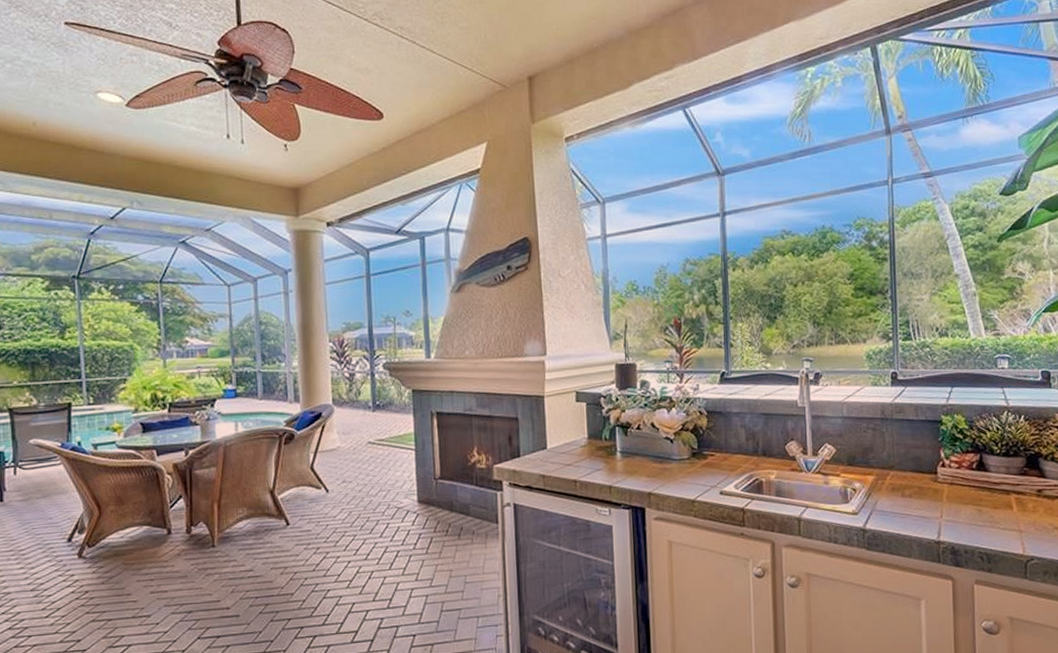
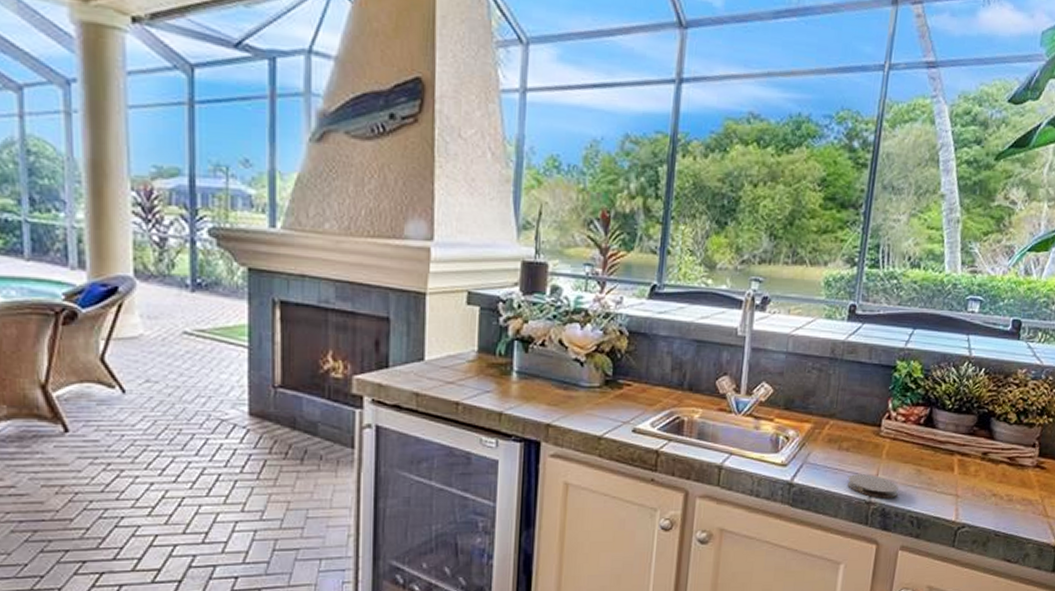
coaster: none [915,517,964,538] -> present [847,474,899,498]

